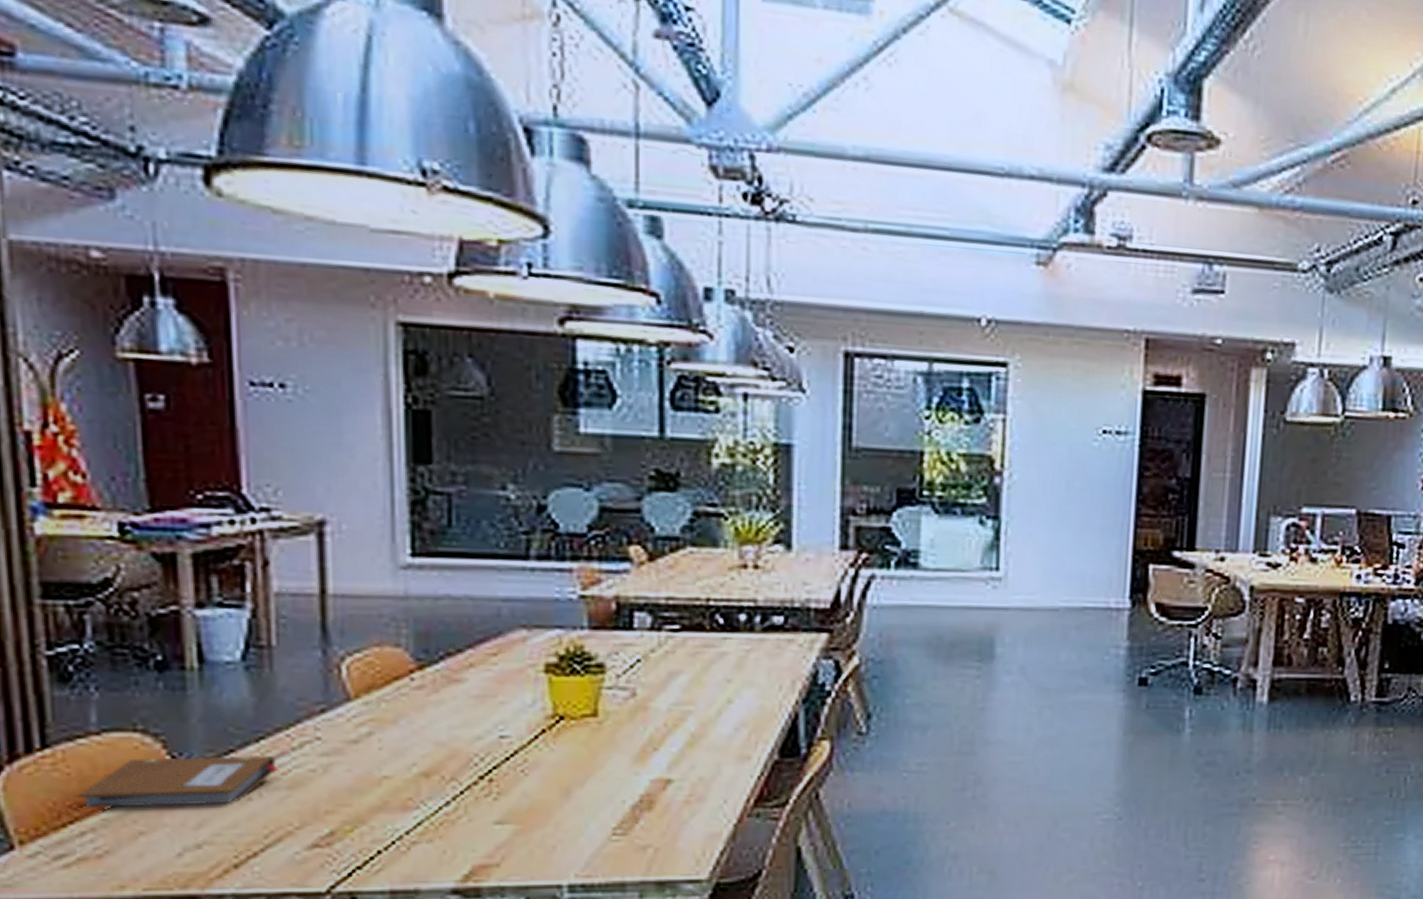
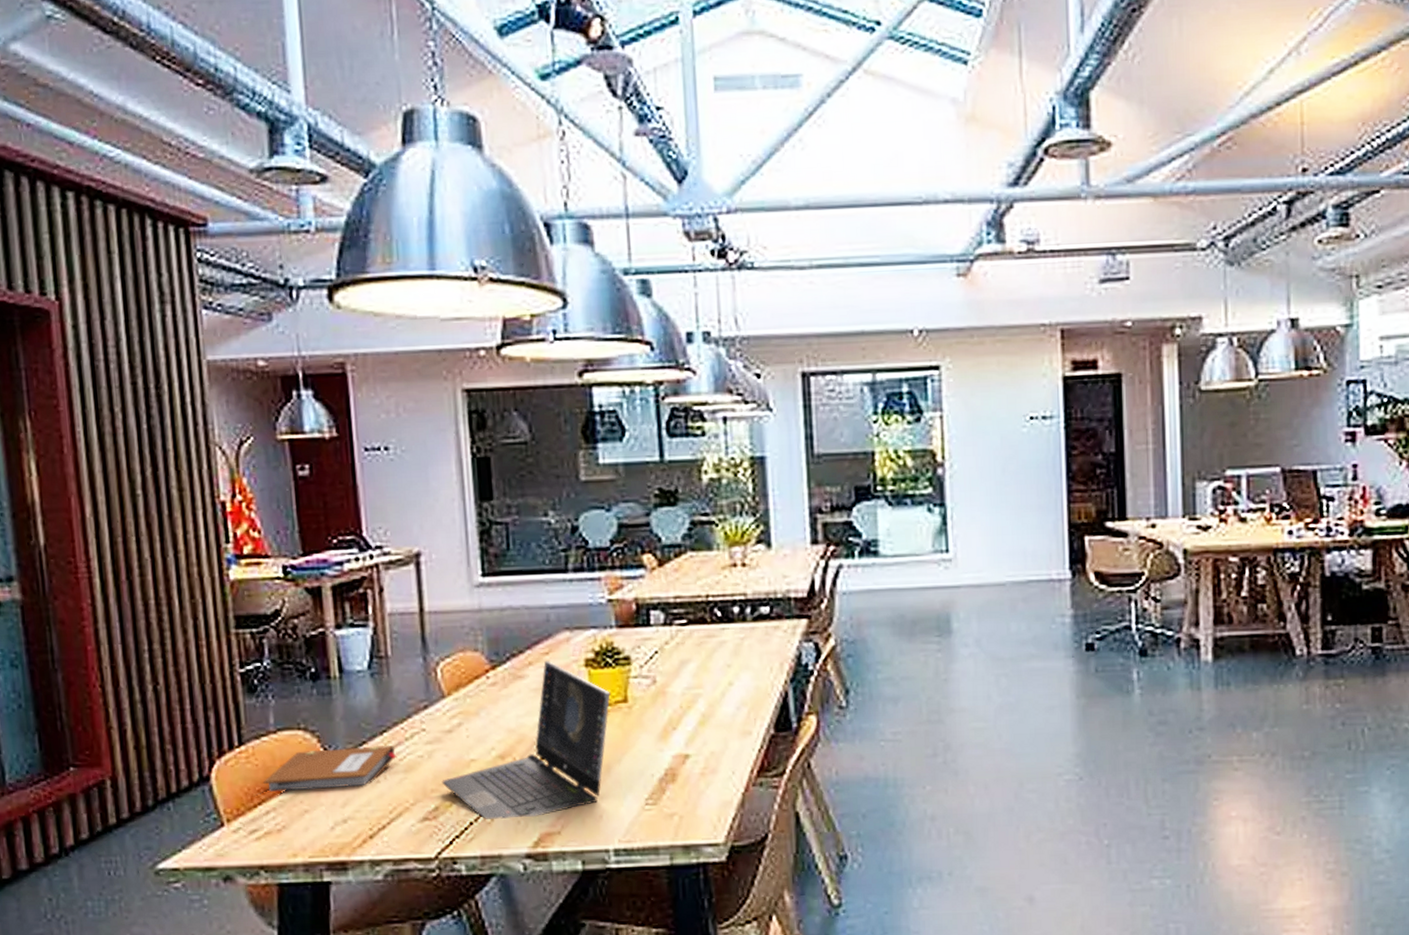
laptop computer: none [340,662,576,848] -> present [441,660,611,819]

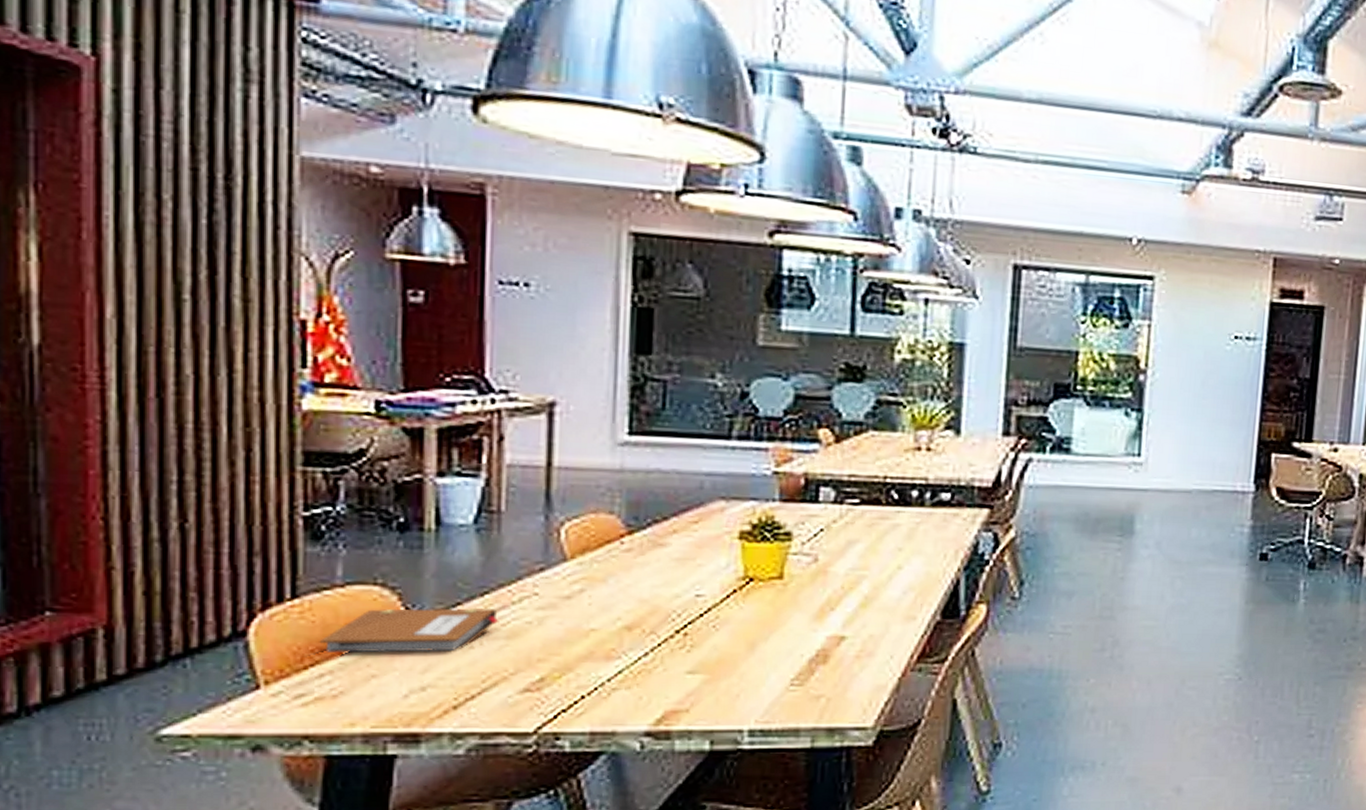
laptop computer: present [441,660,611,819] -> none [552,529,765,694]

